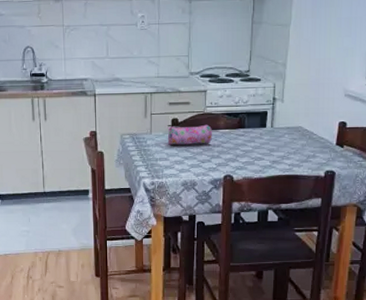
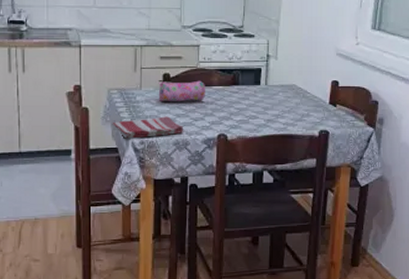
dish towel: none [125,159,192,180] -> present [112,116,184,139]

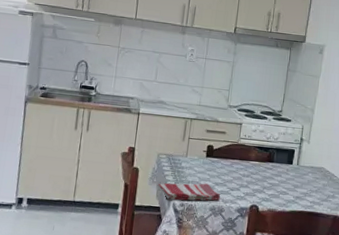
pencil case: present [158,80,205,101] -> none [201,152,244,173]

